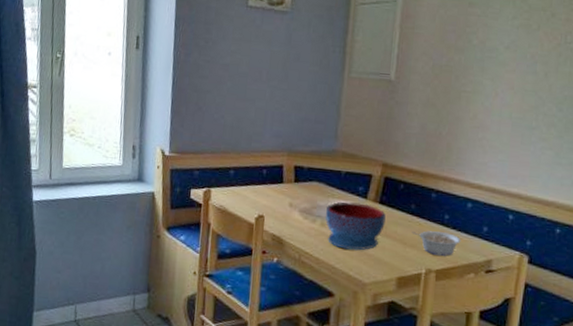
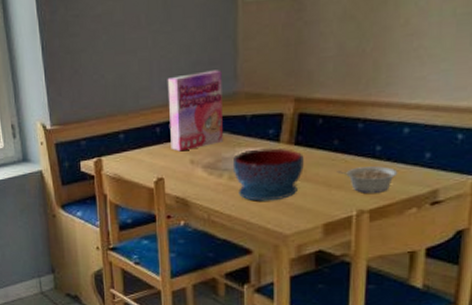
cereal box: none [274,127,325,194] -> present [167,70,223,152]

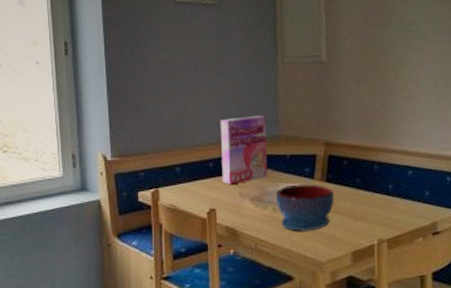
legume: present [337,166,398,193] -> none [360,202,407,225]

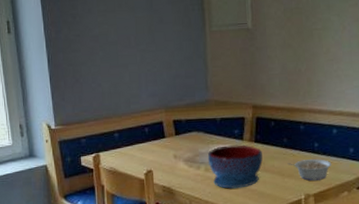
cereal box: present [220,115,267,185] -> none [153,82,199,148]
legume: none [360,202,407,225] -> present [287,159,332,181]

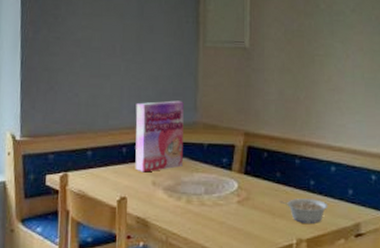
cereal box: none [153,82,199,148] -> present [135,100,184,173]
bowl: present [207,145,263,189] -> none [190,175,252,226]

